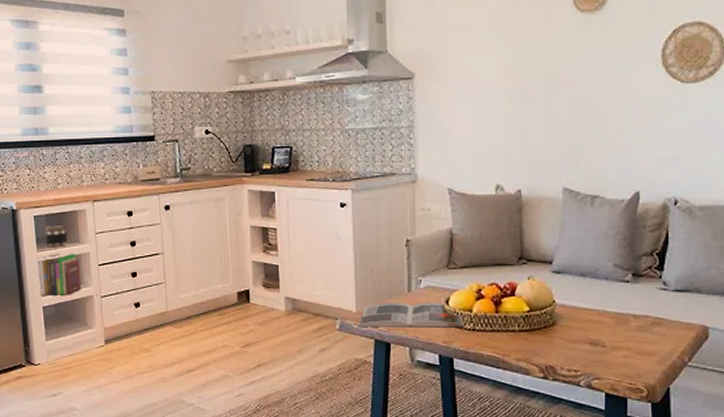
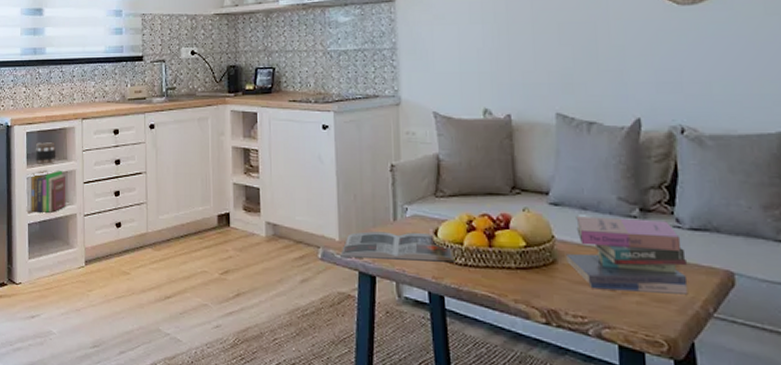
books: none [565,283,669,347] -> present [566,216,689,295]

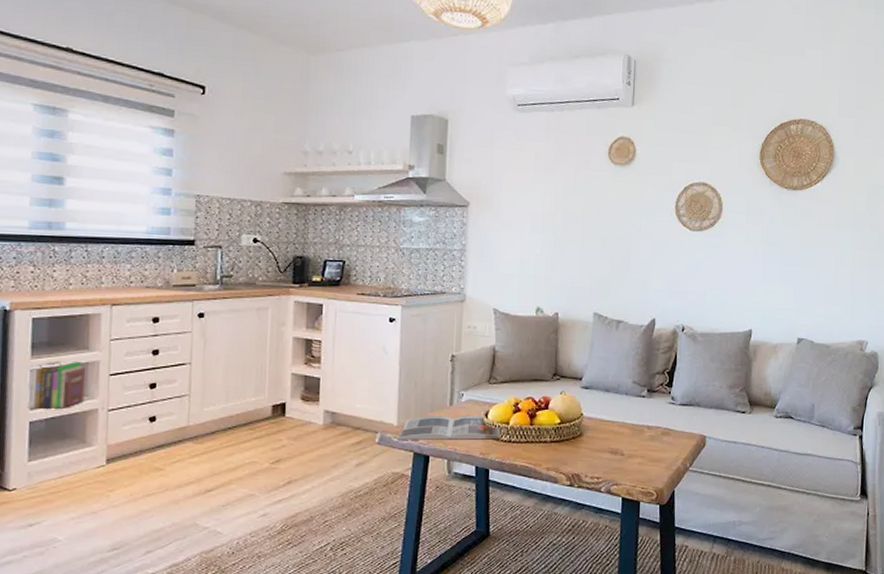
jar: present [35,141,56,164] -> none [43,328,74,355]
books: present [566,216,689,295] -> none [590,397,676,455]

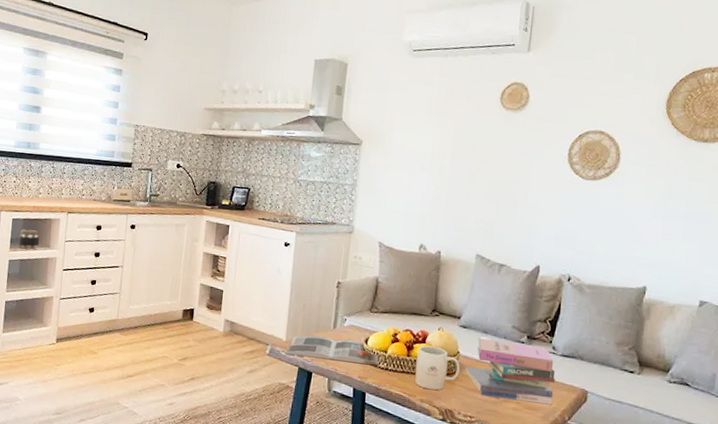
books: present [27,360,86,409] -> none [5,254,46,294]
jar: none [43,328,74,355] -> present [18,228,40,250]
mug: none [539,411,584,457] -> present [414,345,460,391]
books: none [590,397,676,455] -> present [466,338,556,405]

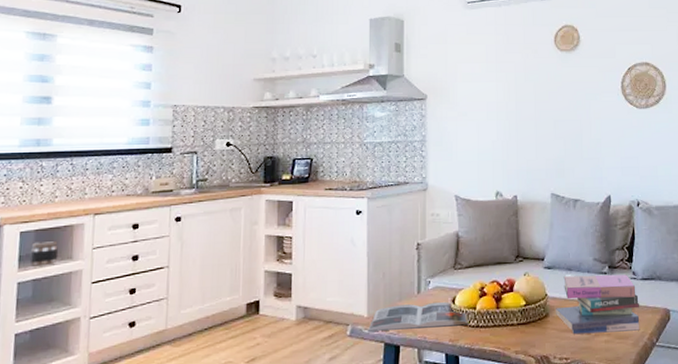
mug: present [414,345,460,391] -> none [506,293,550,340]

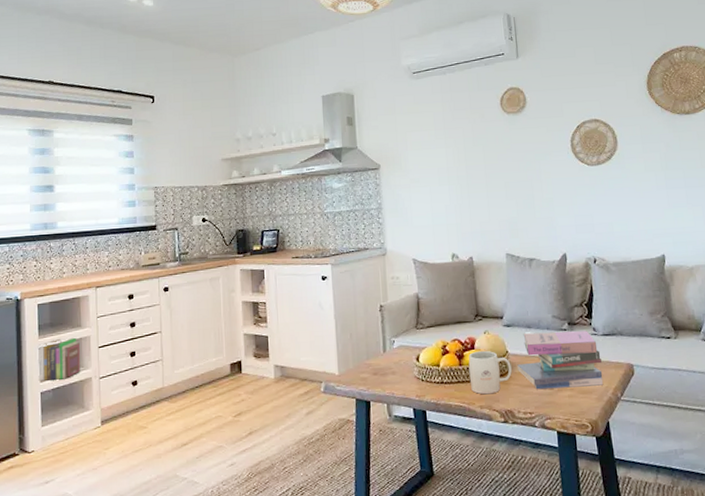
books: none [13,271,70,321] -> present [37,337,81,381]
jar: present [29,240,59,266] -> none [47,310,70,334]
magazine: present [368,302,469,331] -> none [340,360,434,388]
mug: none [506,293,550,340] -> present [468,350,512,395]

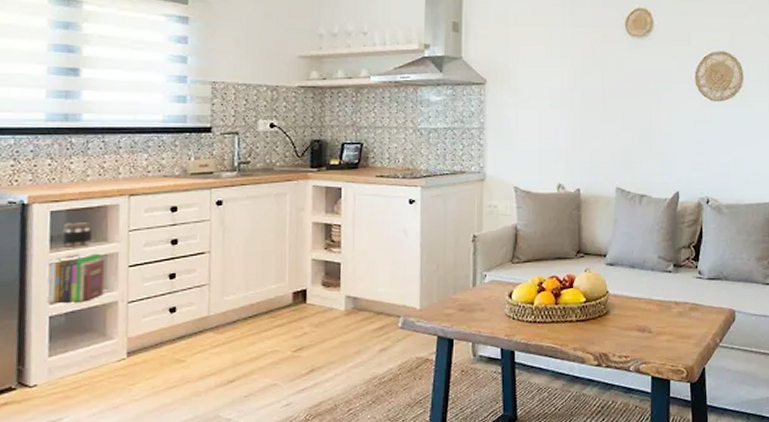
jar: none [47,310,70,334] -> present [62,221,93,247]
mug: present [468,350,512,395] -> none [565,289,610,336]
books: present [517,331,604,390] -> none [617,273,704,333]

